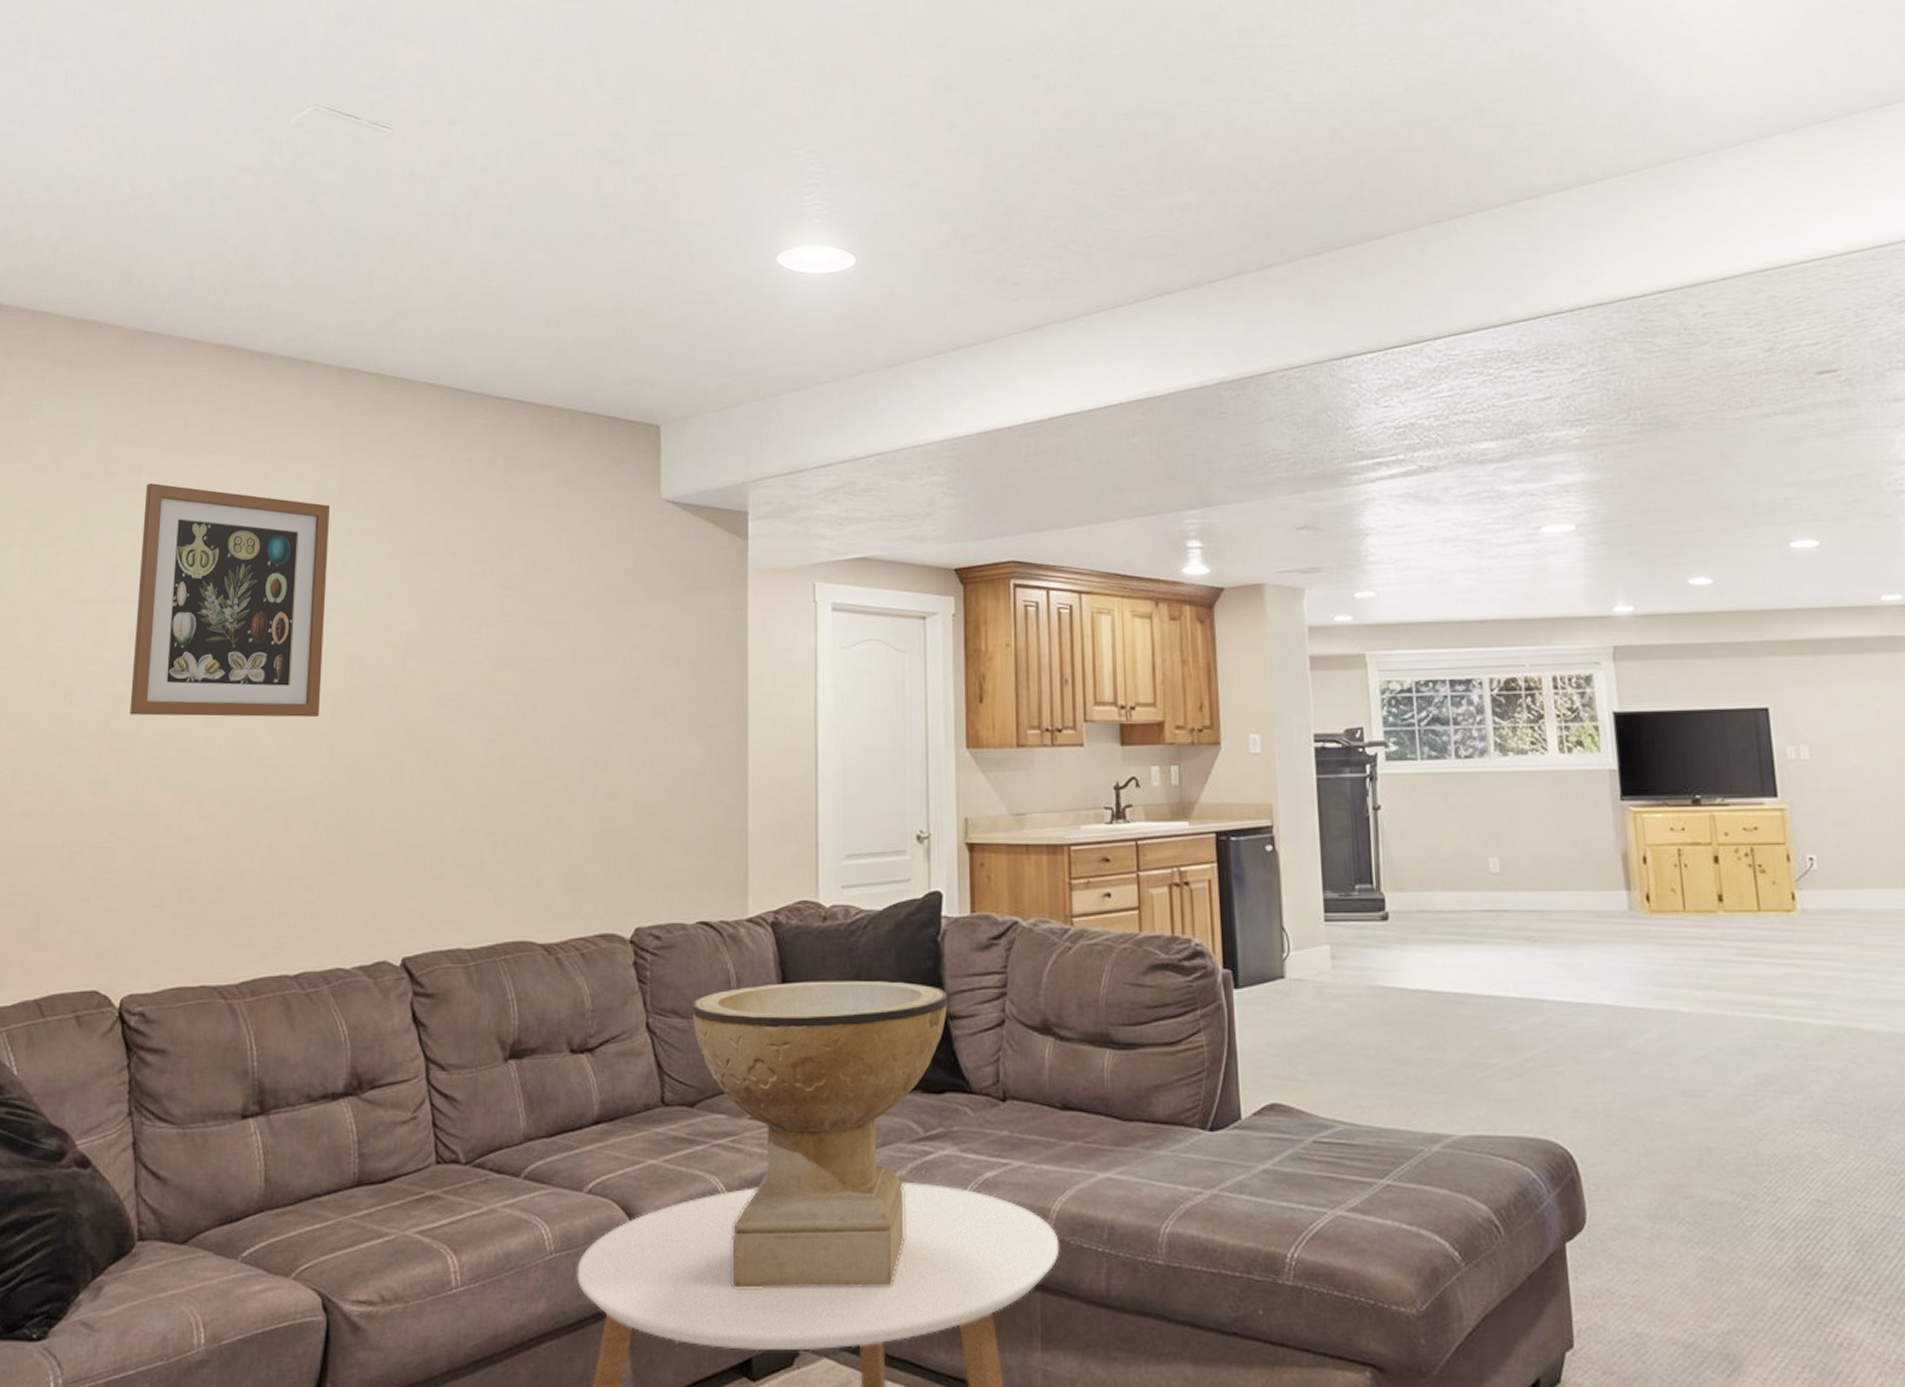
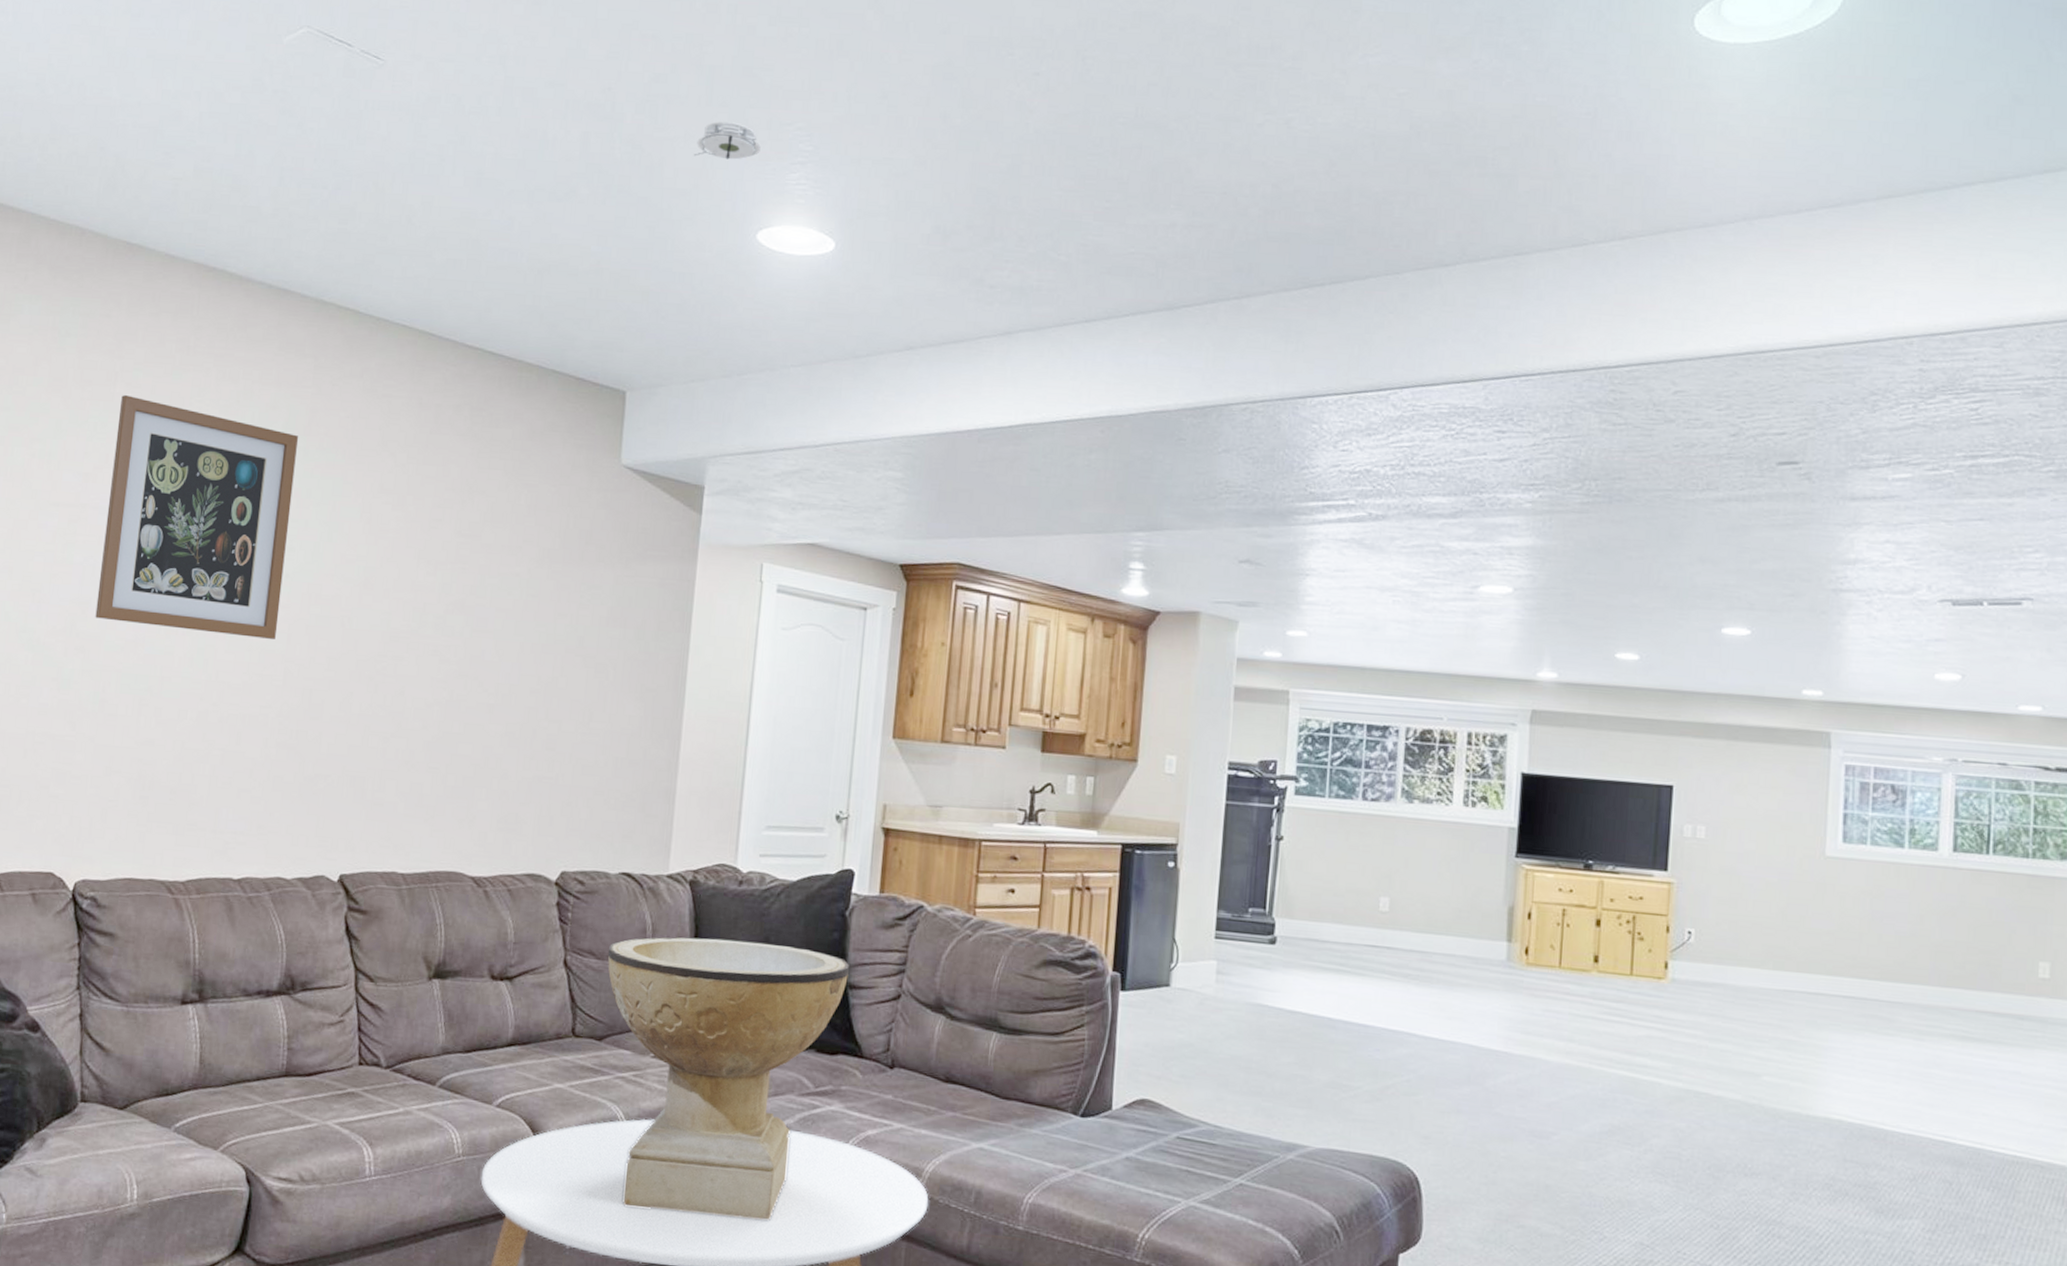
smoke detector: none [706,152,772,189] -> present [693,121,761,160]

